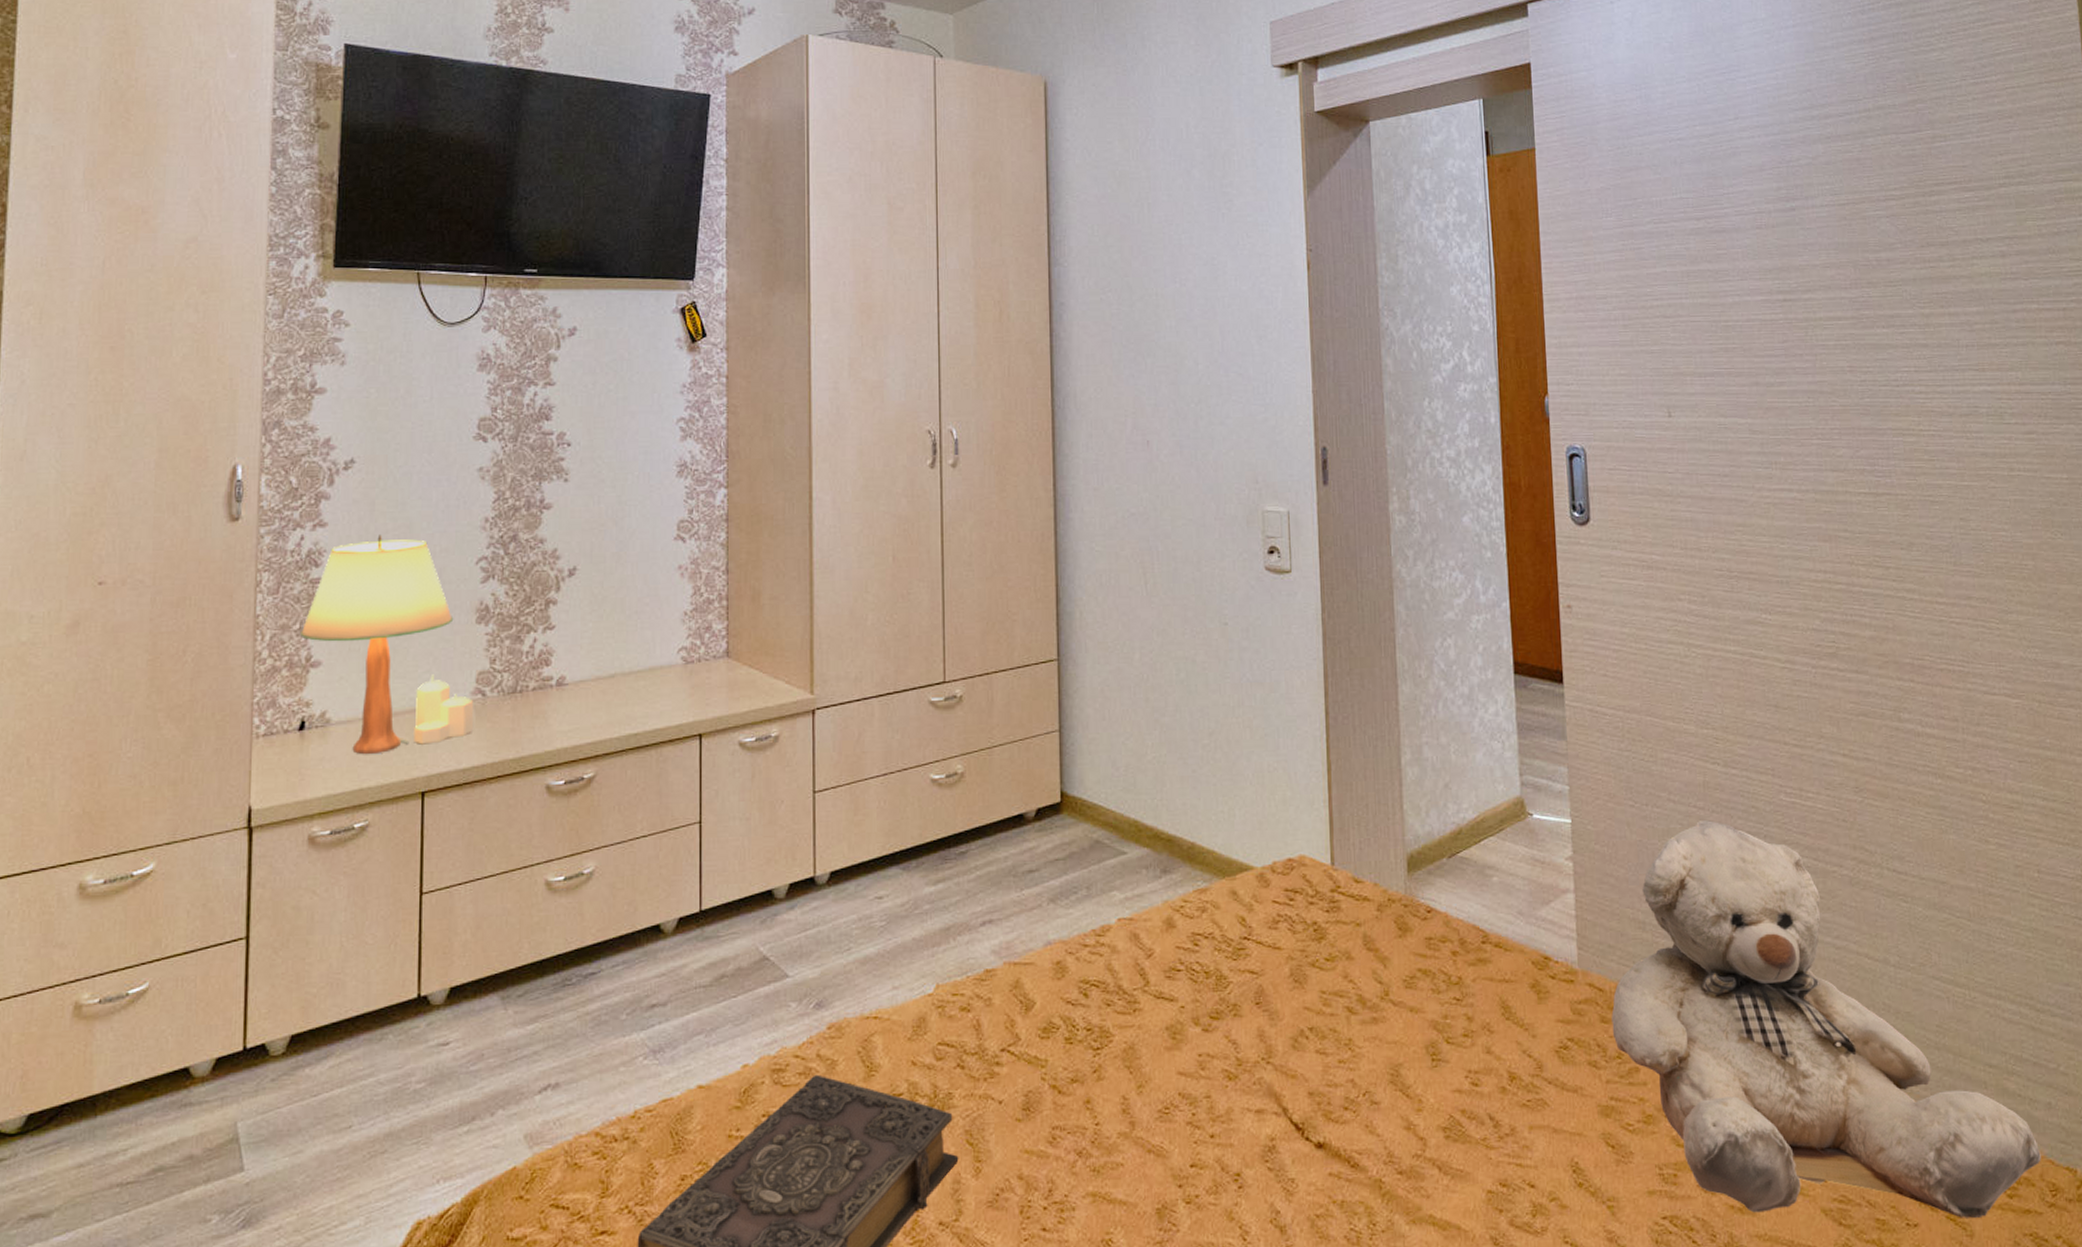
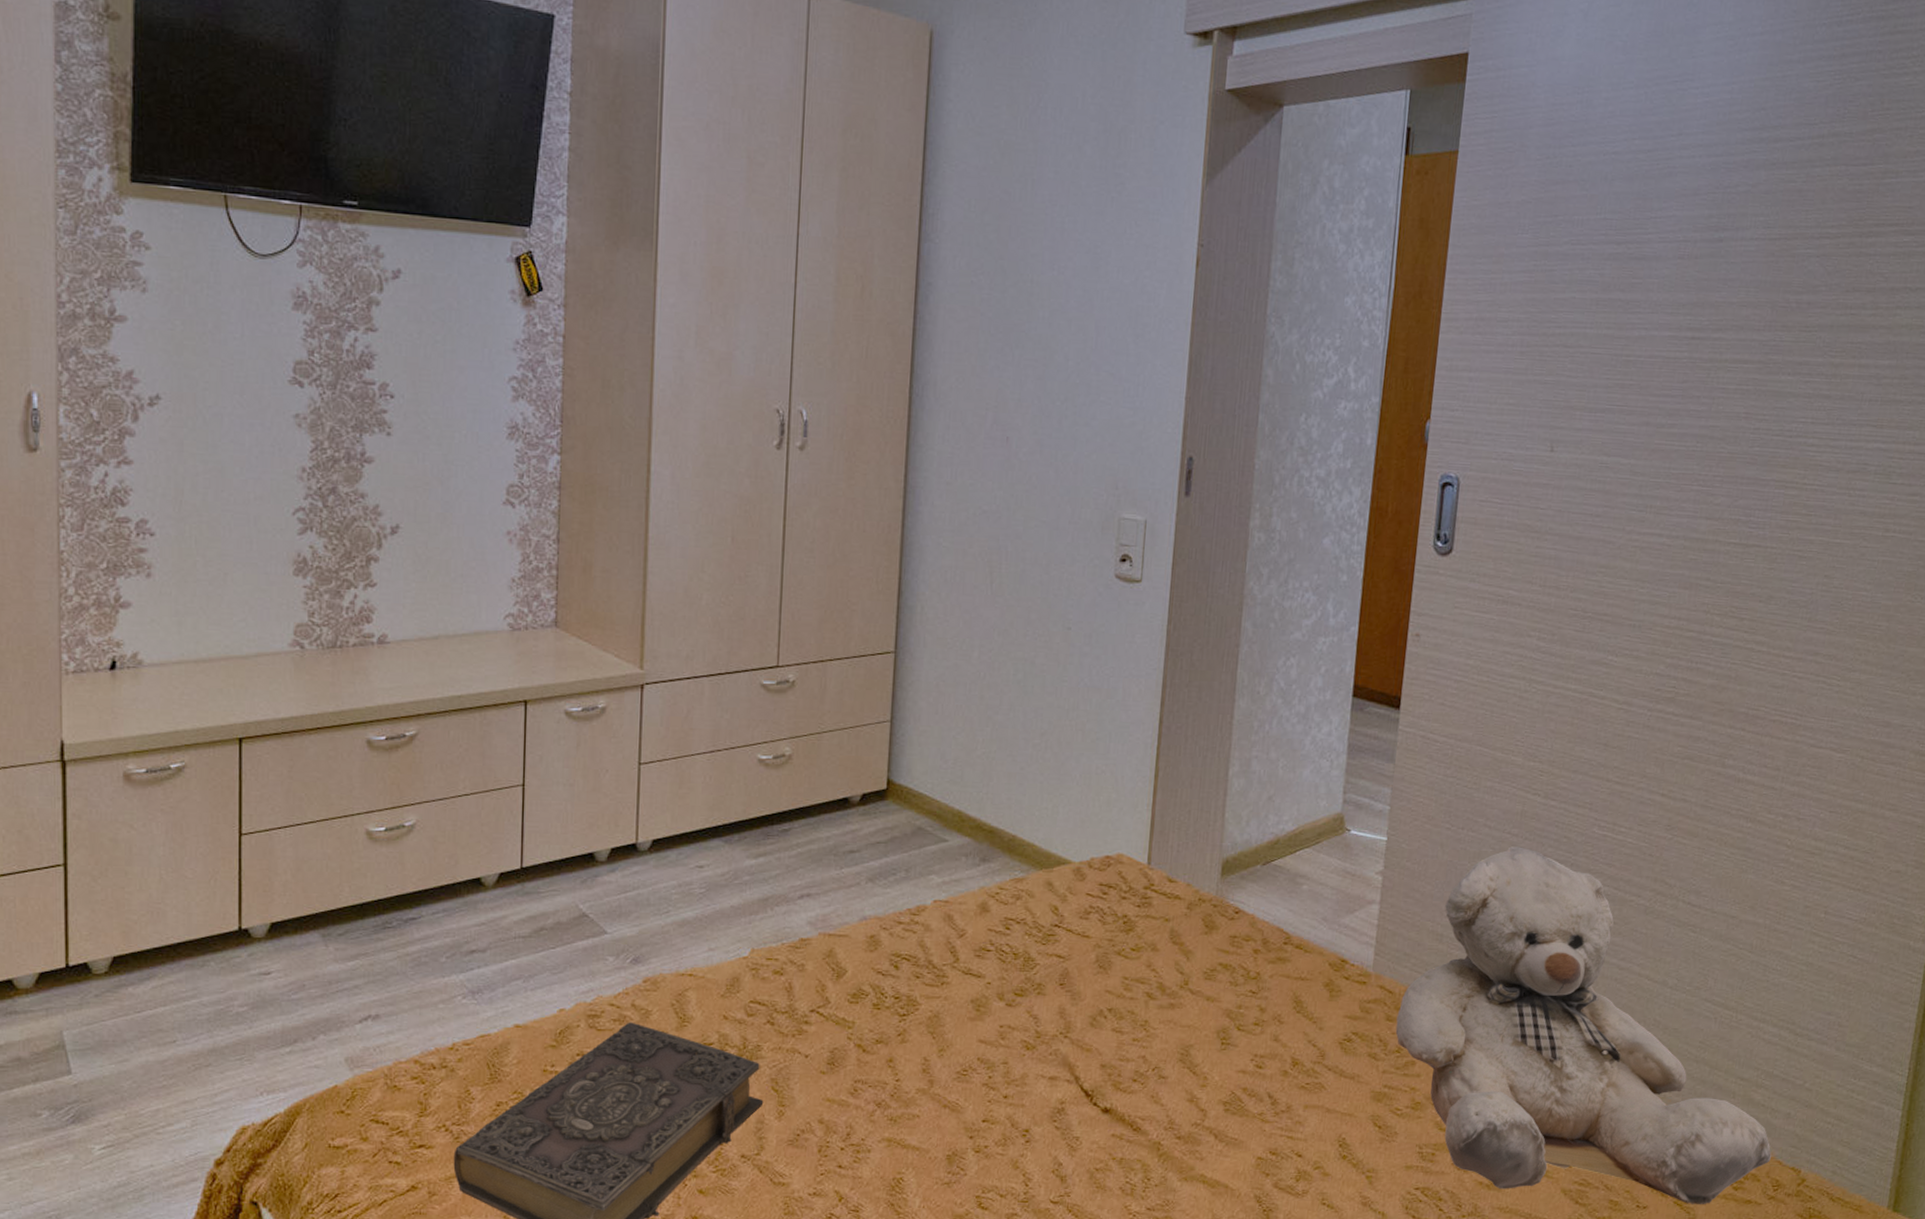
table lamp: present [299,534,454,755] -> none [107,477,270,699]
candle: present [414,674,474,745] -> none [230,623,292,692]

